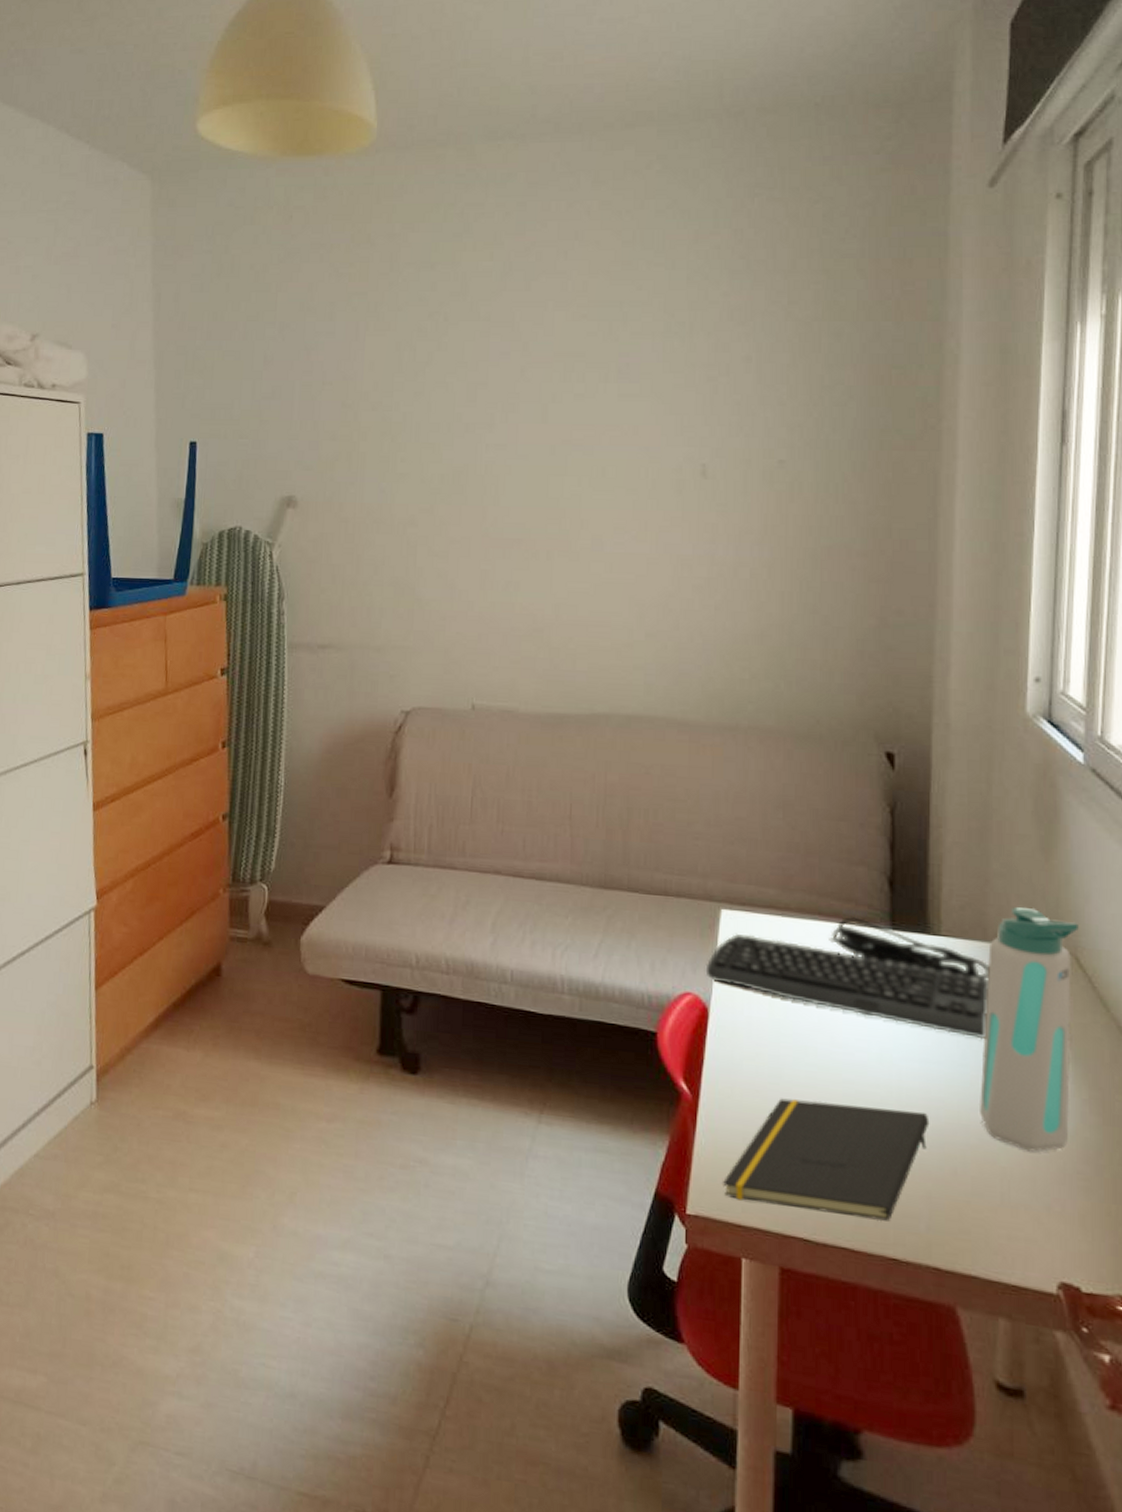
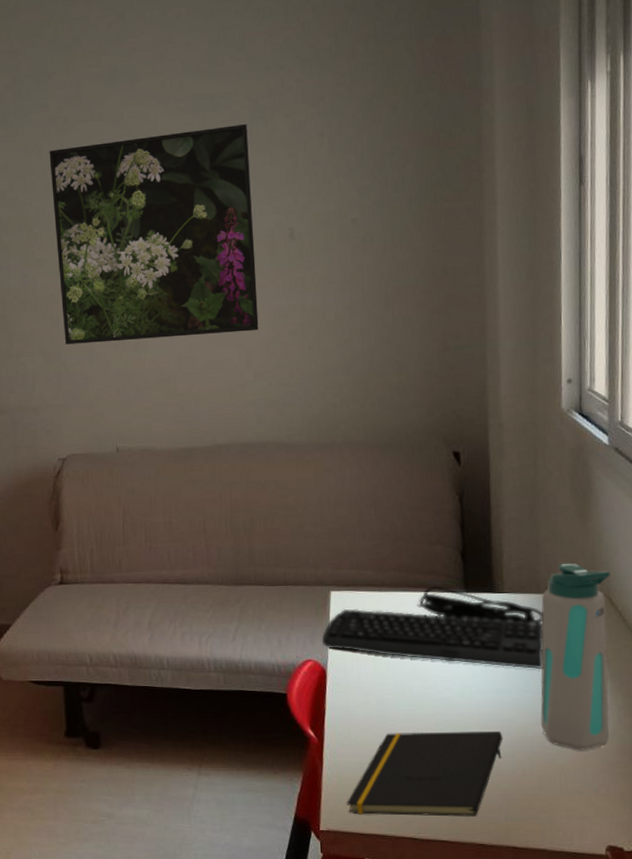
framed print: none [421,338,661,582] -> present [49,123,259,345]

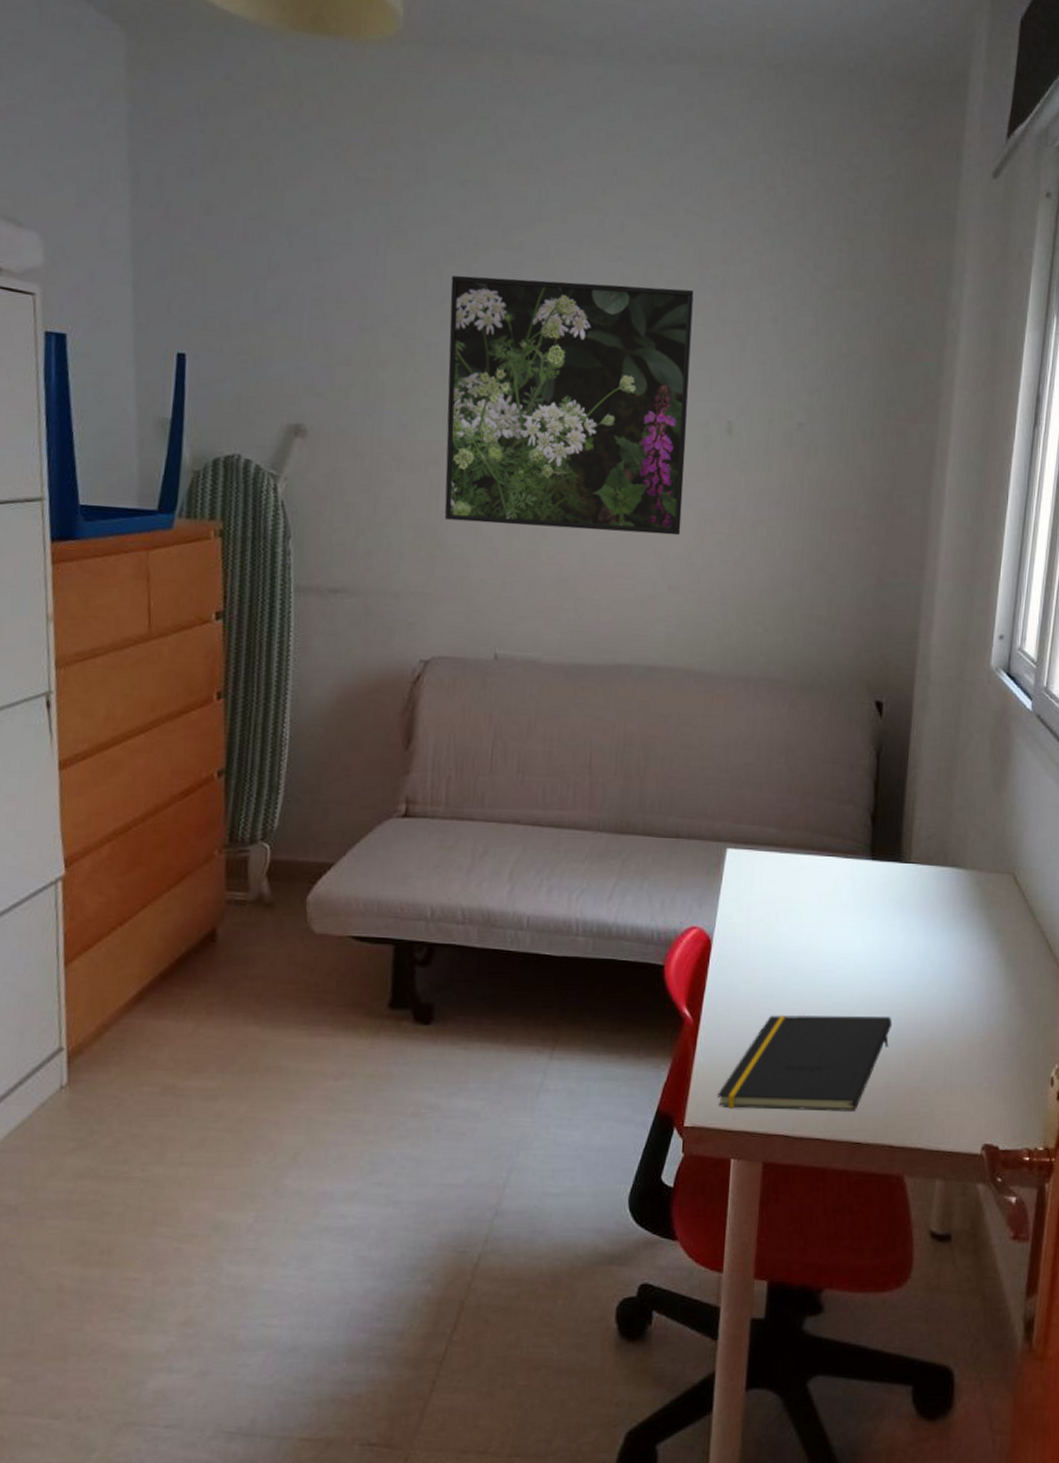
keyboard: present [321,586,544,670] -> none [710,850,948,950]
water bottle: present [540,563,610,751] -> none [932,835,1018,1041]

